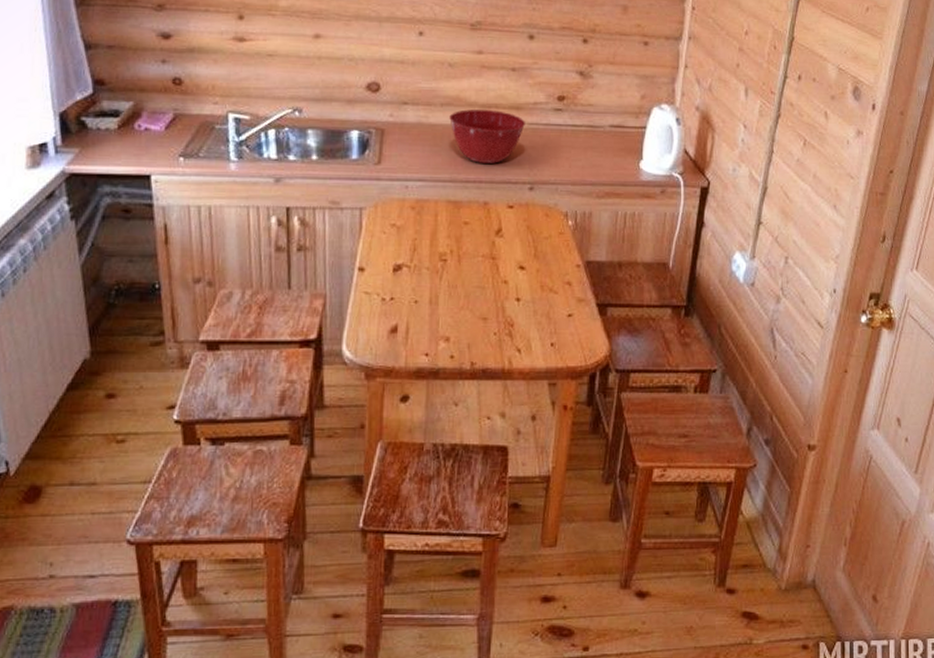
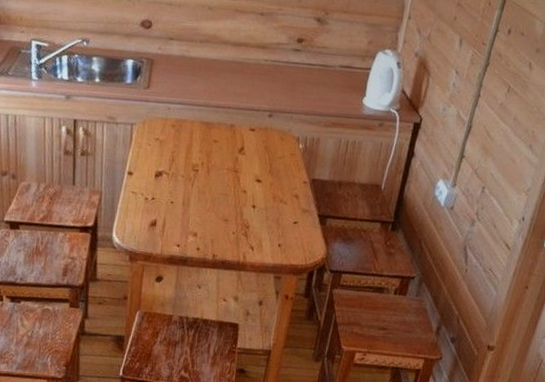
mixing bowl: present [449,109,525,164] -> none [206,46,269,93]

